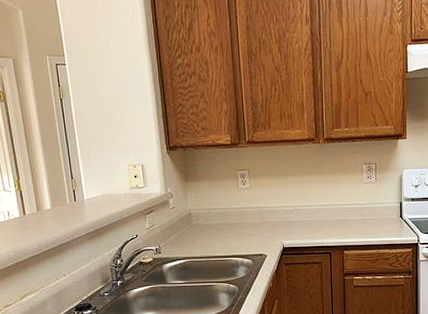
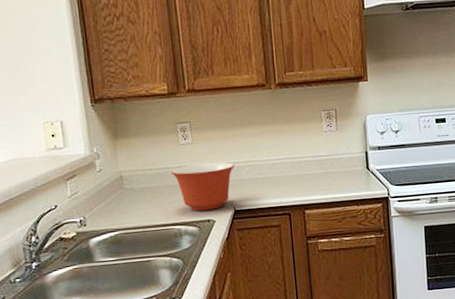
mixing bowl: none [231,205,286,246] -> present [170,162,236,211]

